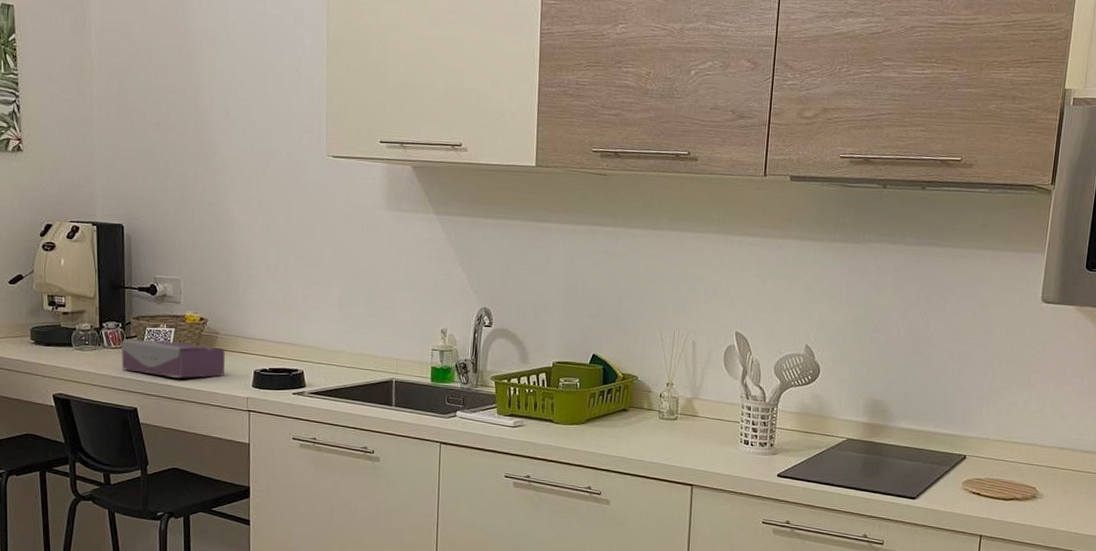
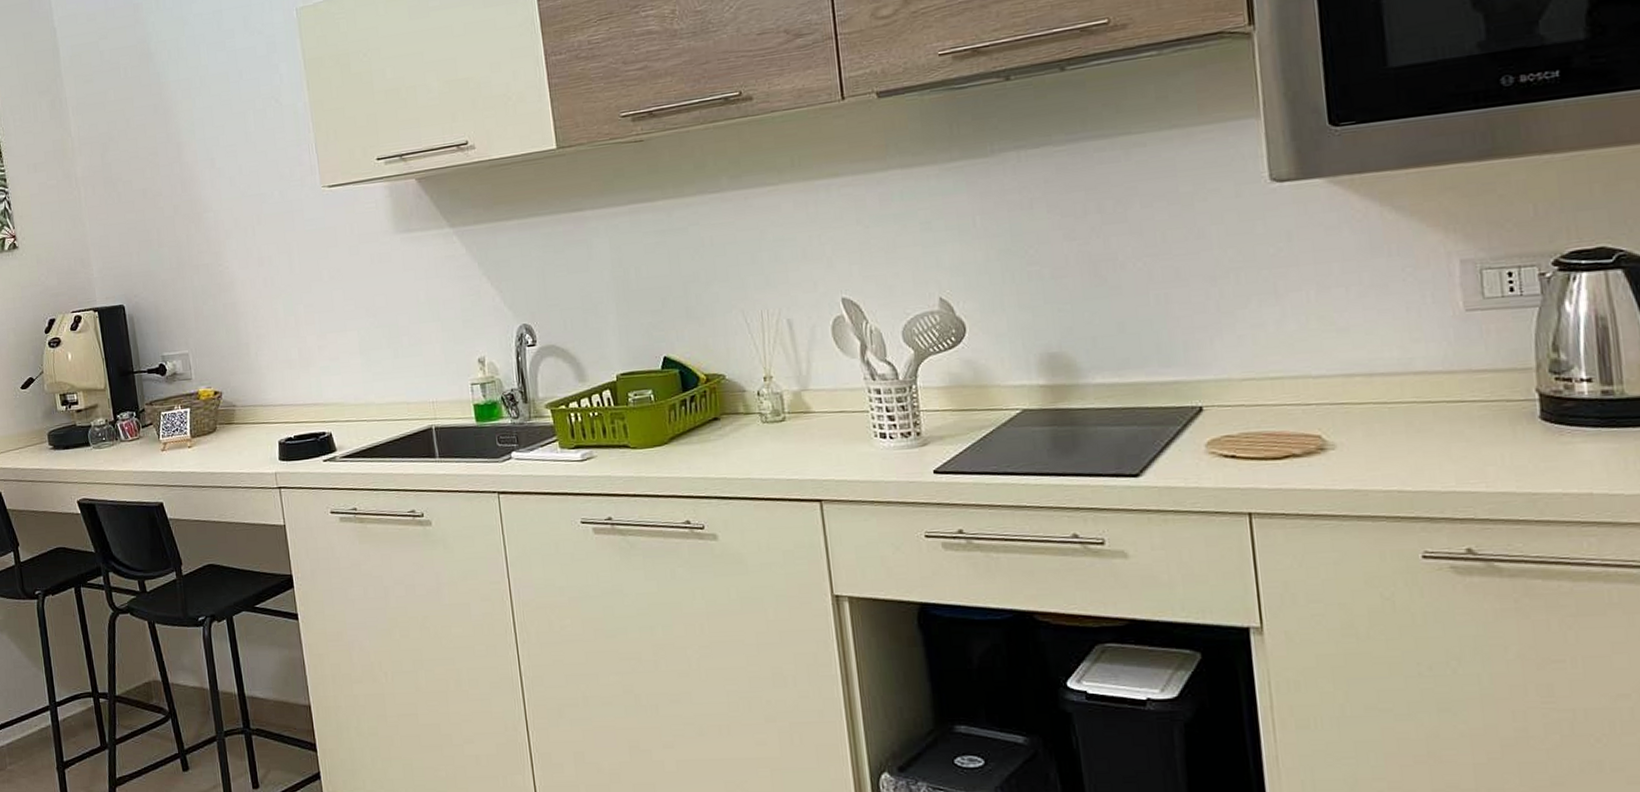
tissue box: present [121,339,225,378] -> none [138,421,248,463]

